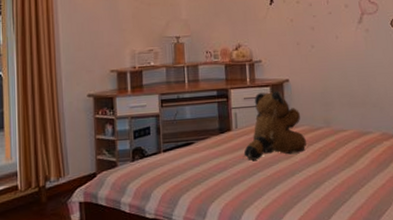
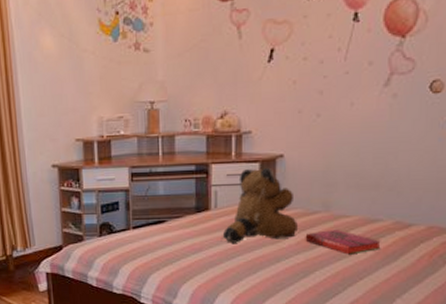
hardback book: none [313,142,374,165] -> present [305,229,381,255]

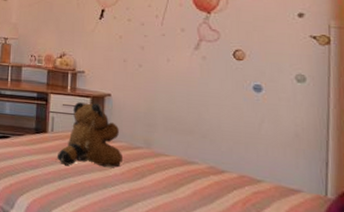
hardback book: present [305,229,381,255] -> none [129,165,197,192]

